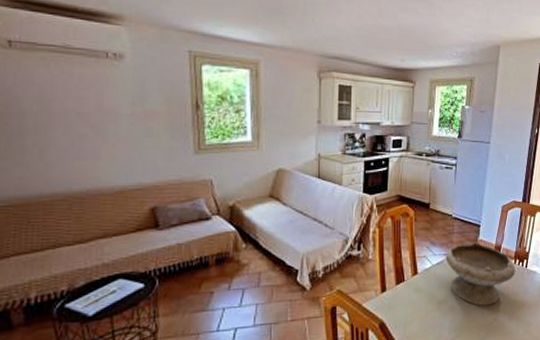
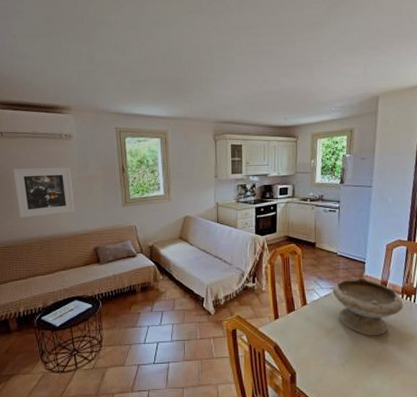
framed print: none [26,95,125,165] -> present [13,167,75,218]

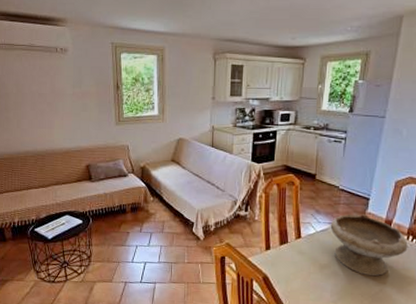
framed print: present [13,167,75,218] -> none [9,82,69,132]

